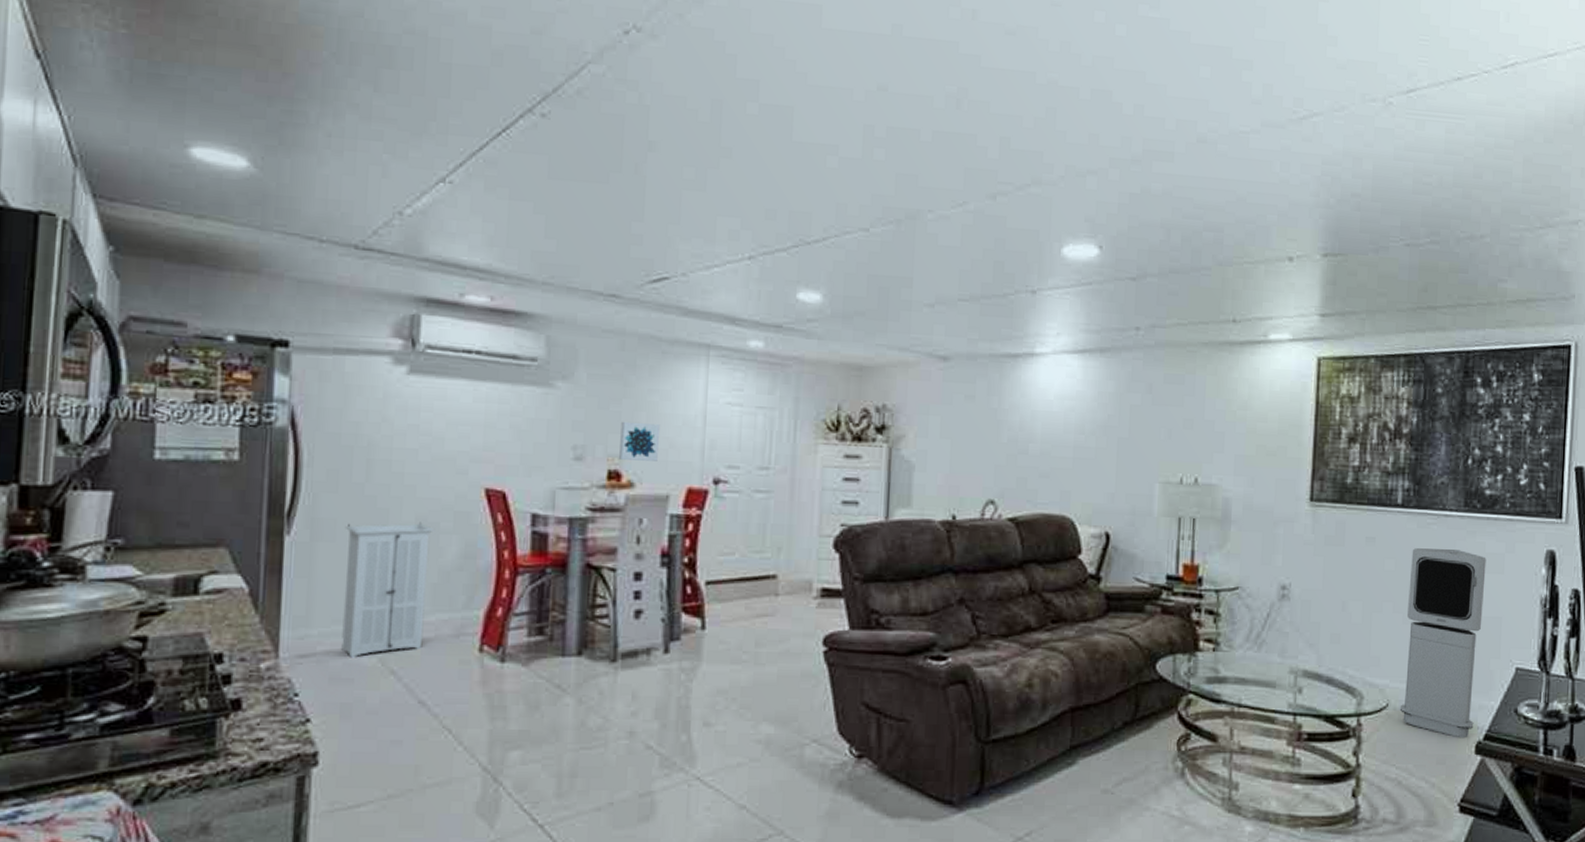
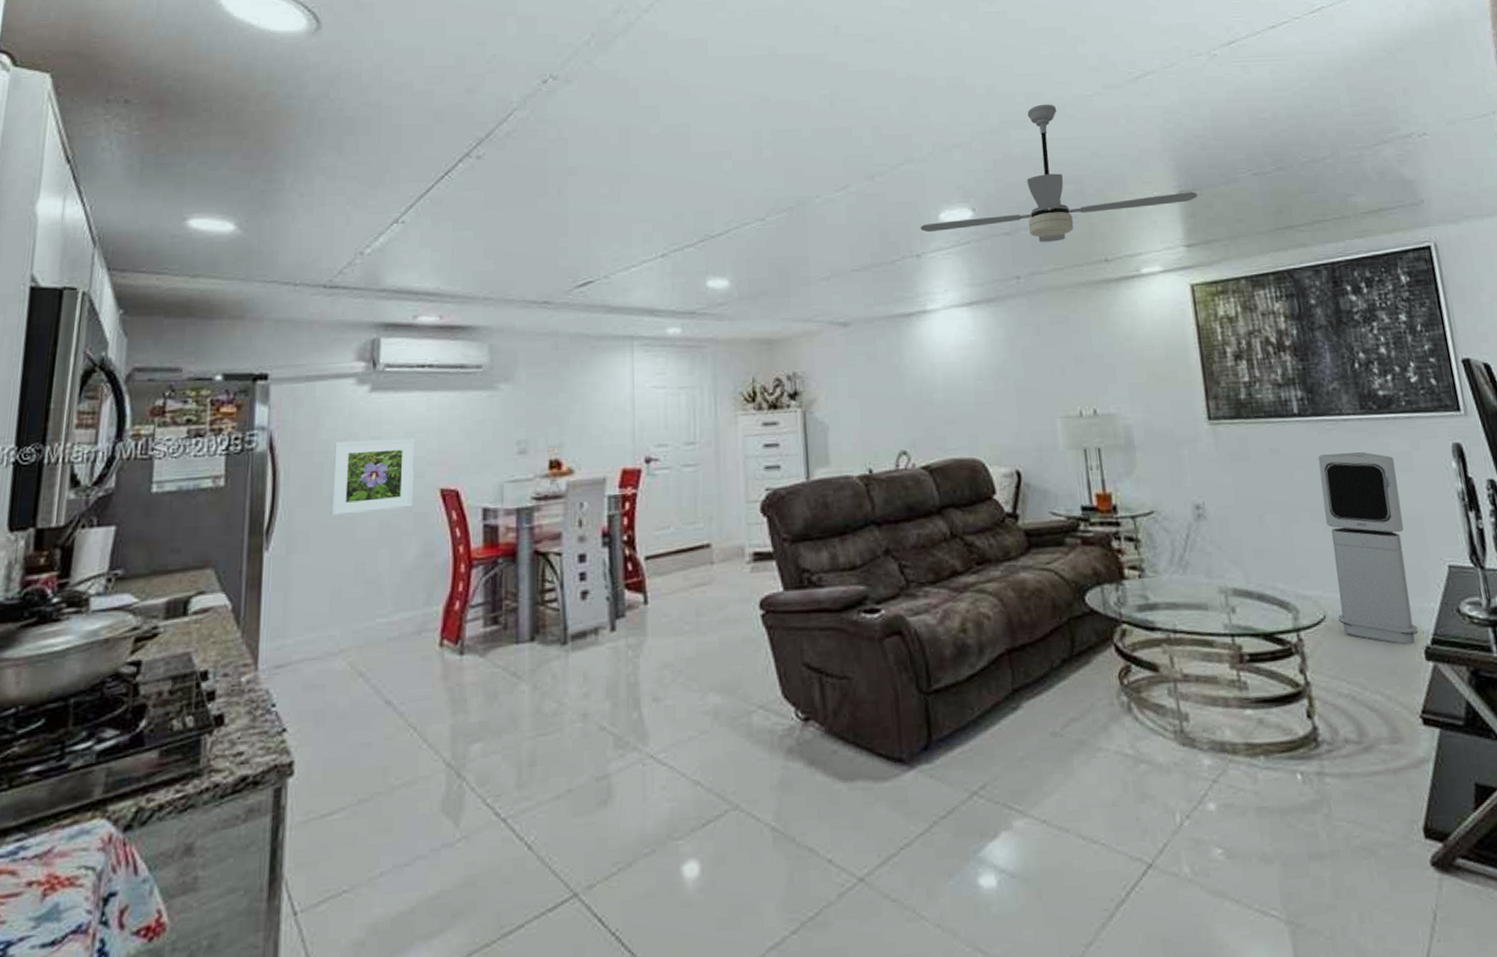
storage cabinet: present [341,521,435,658] -> none [314,526,397,664]
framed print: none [361,425,458,506] -> present [330,438,415,516]
wall art: present [619,421,661,461] -> none [559,413,594,449]
ceiling fan: none [1039,135,1343,294] -> present [920,104,1198,242]

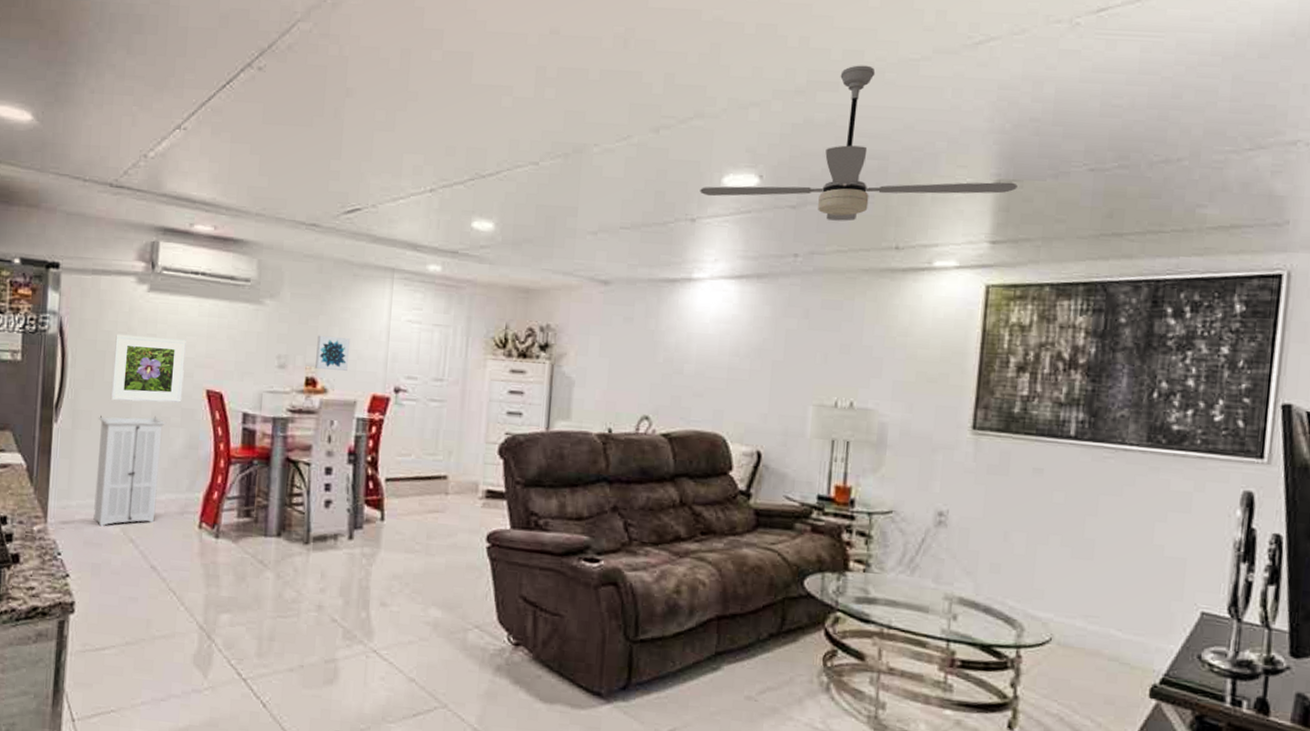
storage cabinet: none [314,526,397,664] -> present [93,415,167,527]
wall art: none [559,413,594,449] -> present [315,335,351,371]
air purifier: present [1317,452,1419,645] -> none [1064,482,1171,681]

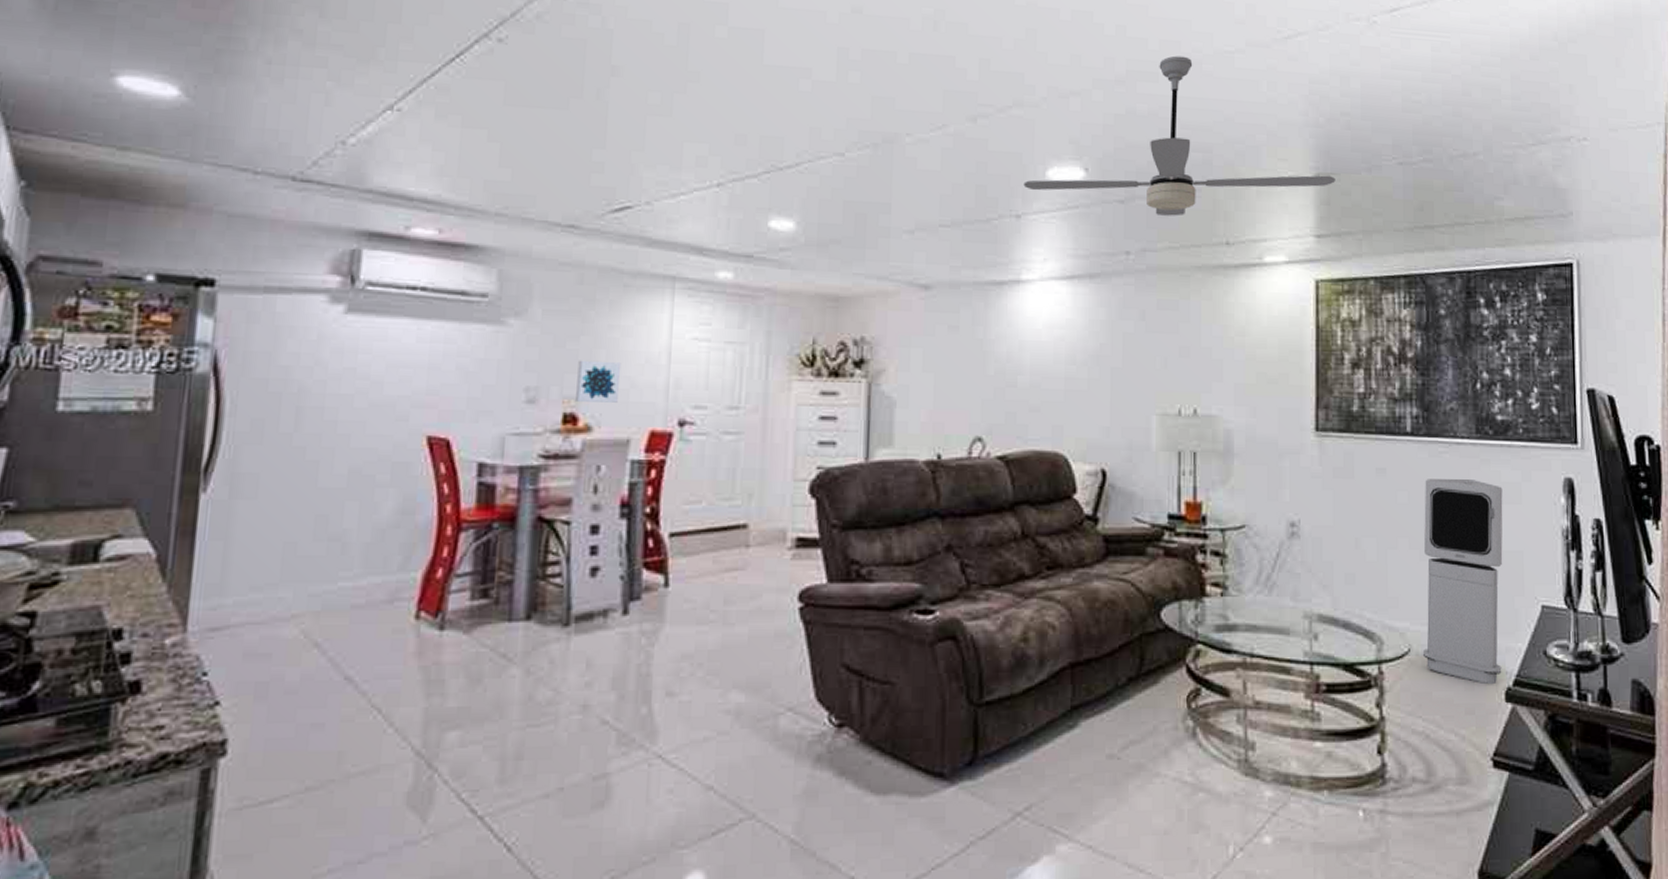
storage cabinet: present [93,415,167,527] -> none [259,474,370,630]
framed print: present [110,334,186,403] -> none [287,369,399,458]
air purifier: none [1064,482,1171,681] -> present [1422,479,1503,685]

